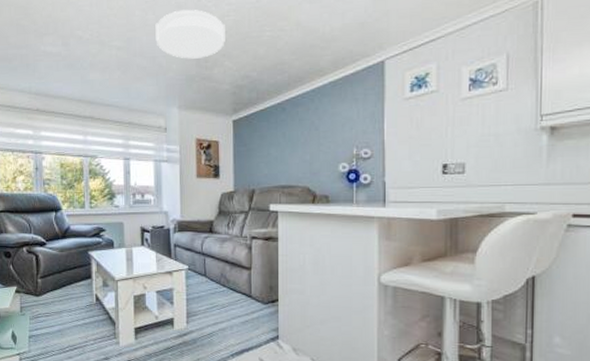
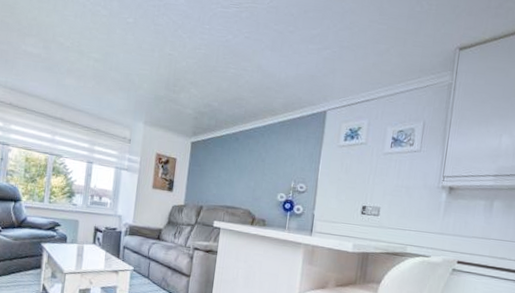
ceiling light: present [155,9,225,59] -> none [131,36,196,82]

